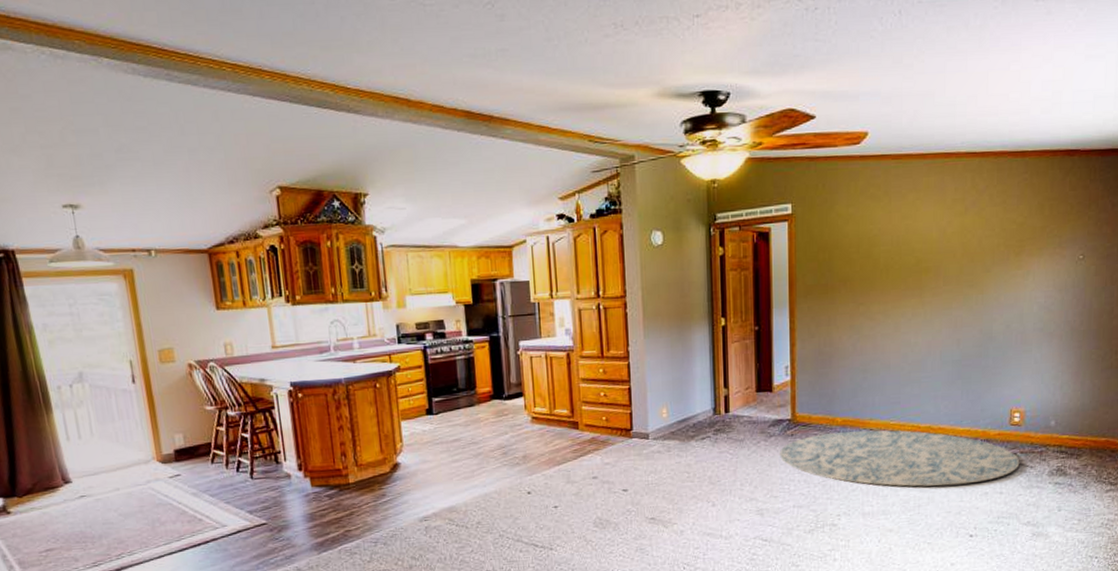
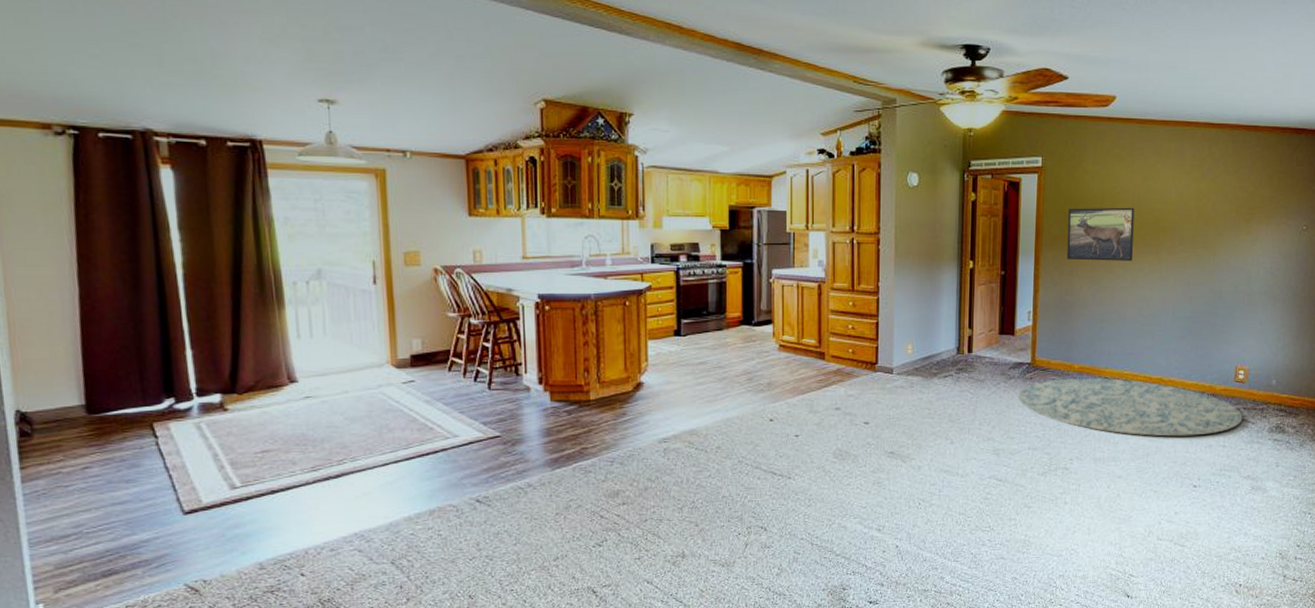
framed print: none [823,249,894,309] -> present [1066,207,1135,261]

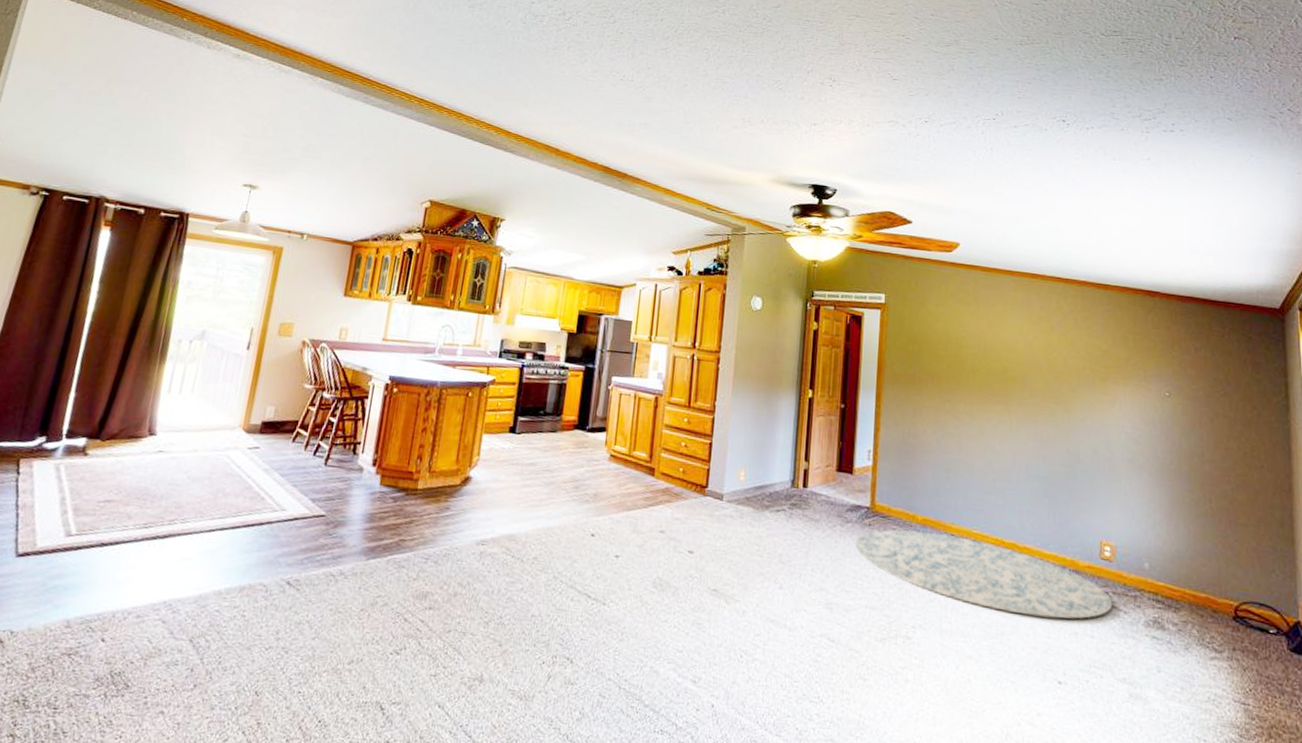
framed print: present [1066,207,1135,261] -> none [909,347,981,409]

